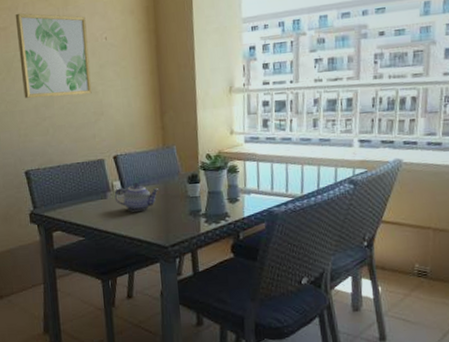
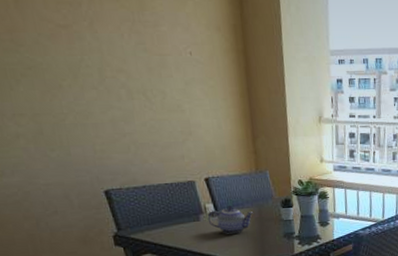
wall art: present [15,13,92,98] -> none [78,10,178,112]

